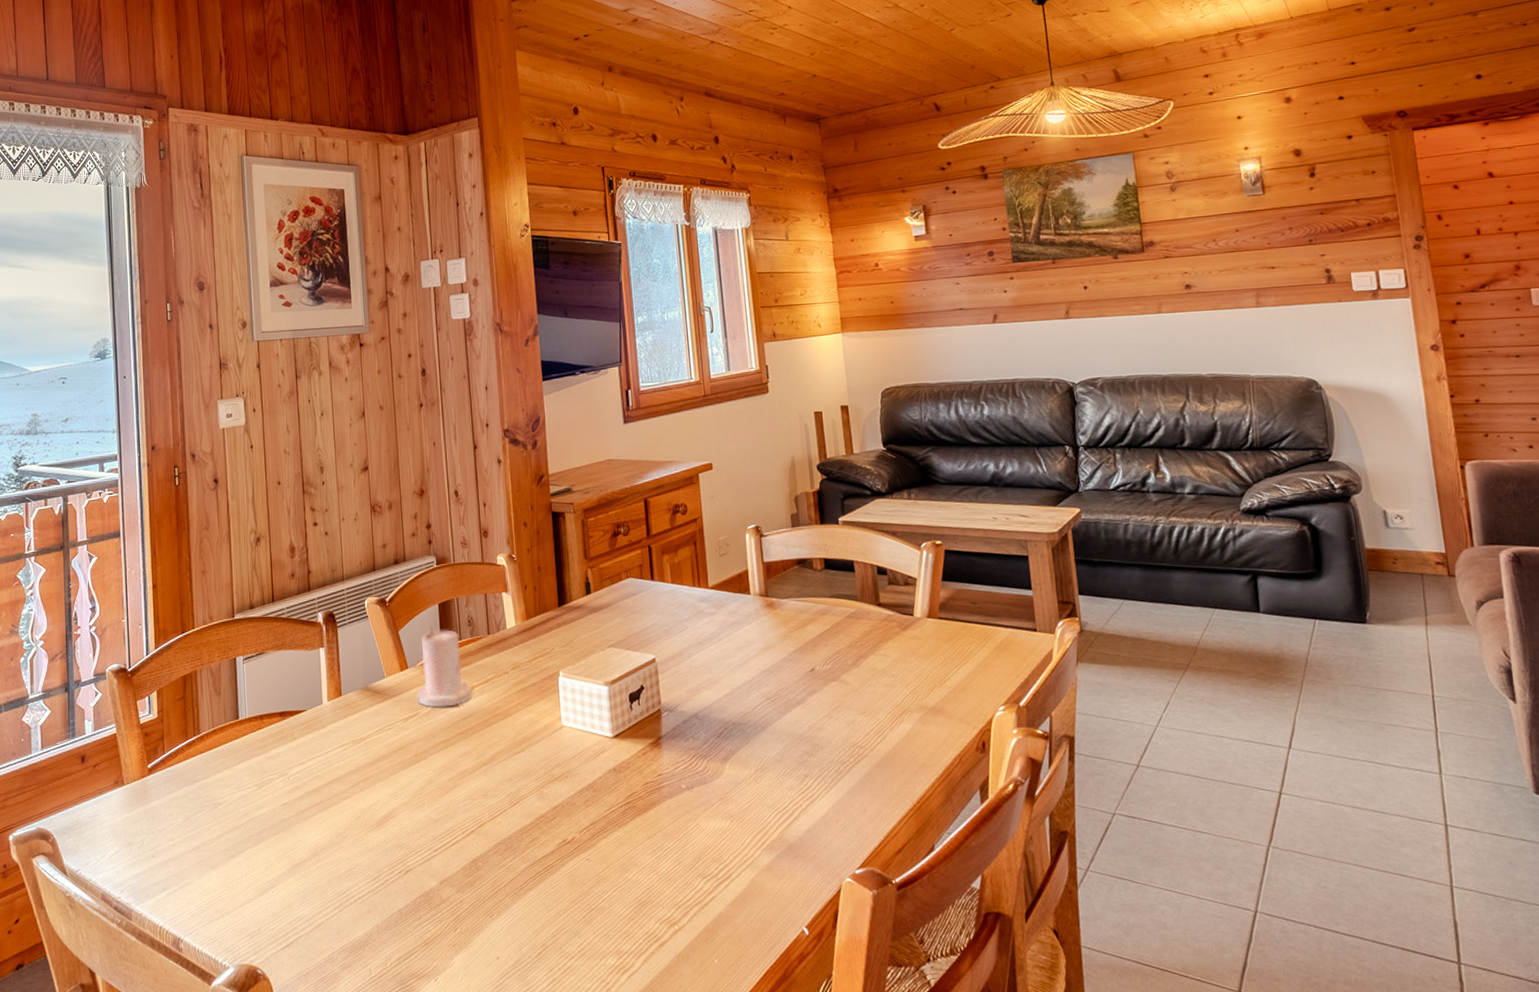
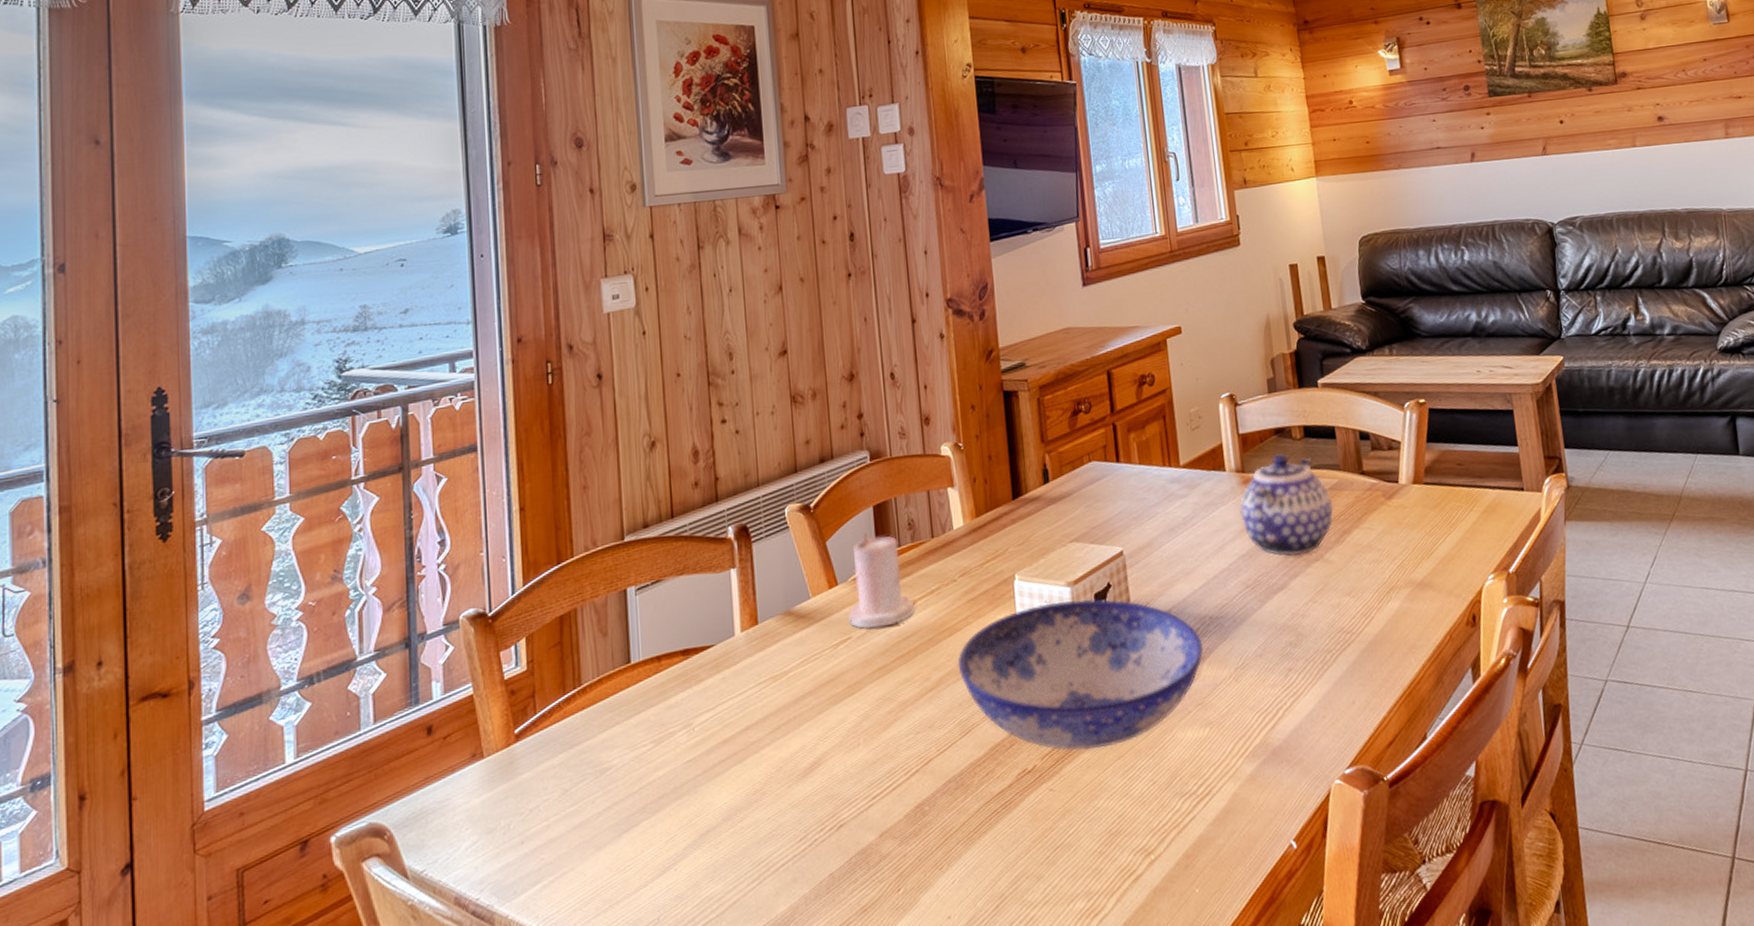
ceramic bowl: none [508,698,727,829] -> present [957,599,1203,751]
teapot: none [763,582,851,675] -> present [1240,453,1334,556]

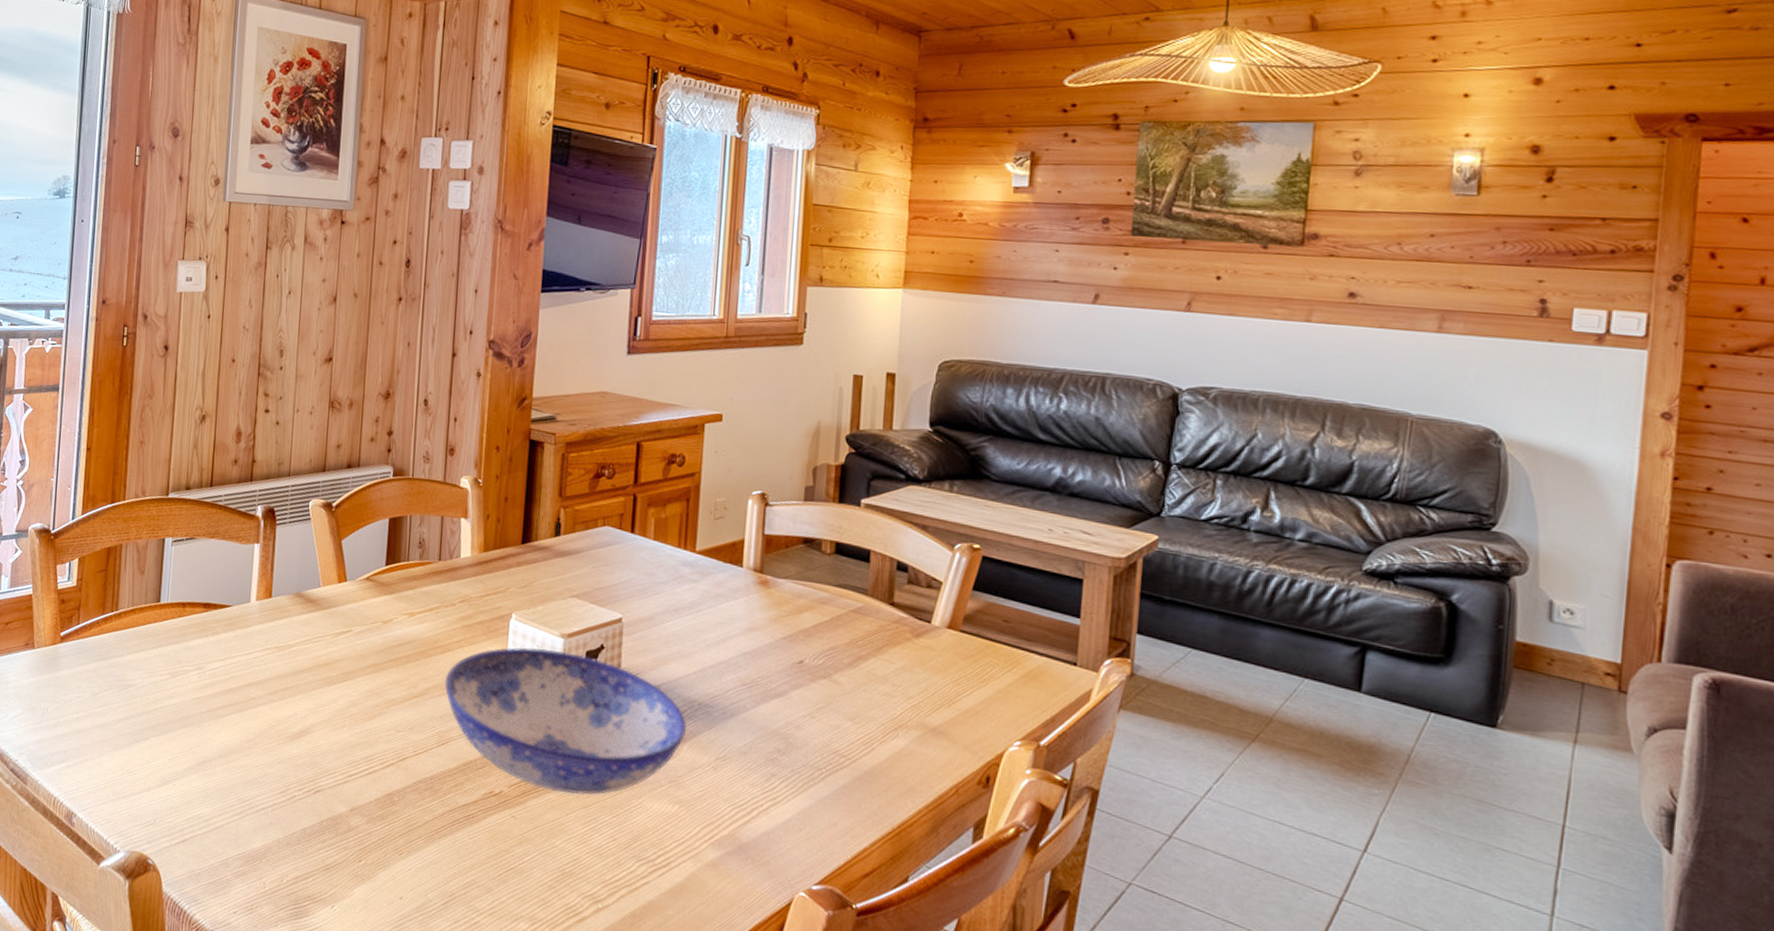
candle: present [848,532,915,630] -> none [352,540,414,630]
teapot: present [1240,453,1334,556] -> none [750,563,853,669]

